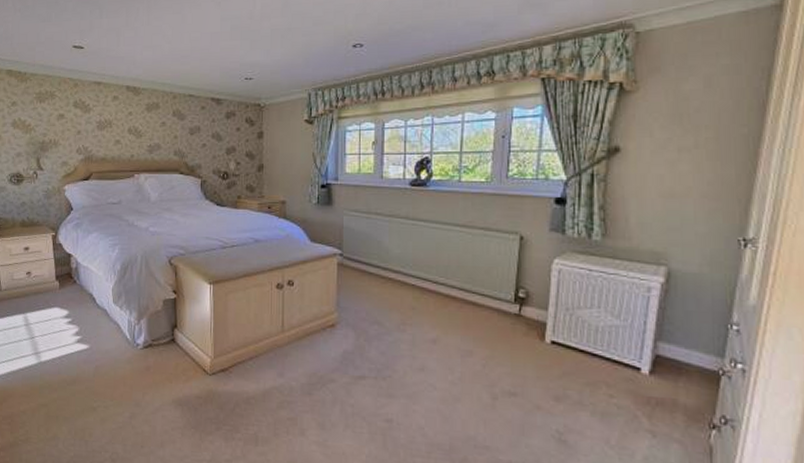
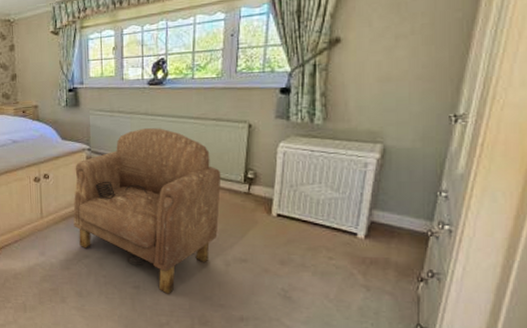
armchair: none [319,234,489,431] -> present [73,128,221,294]

